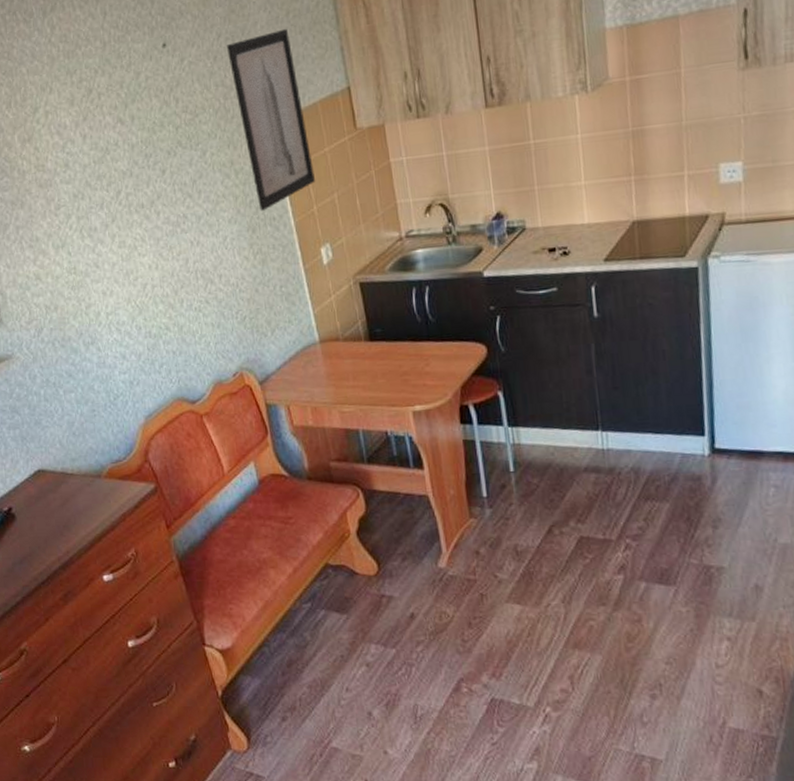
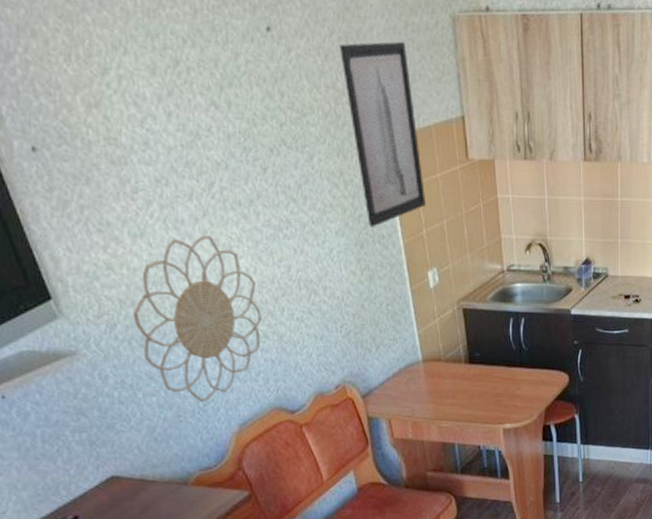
decorative wall piece: none [56,239,164,397] -> present [133,235,262,403]

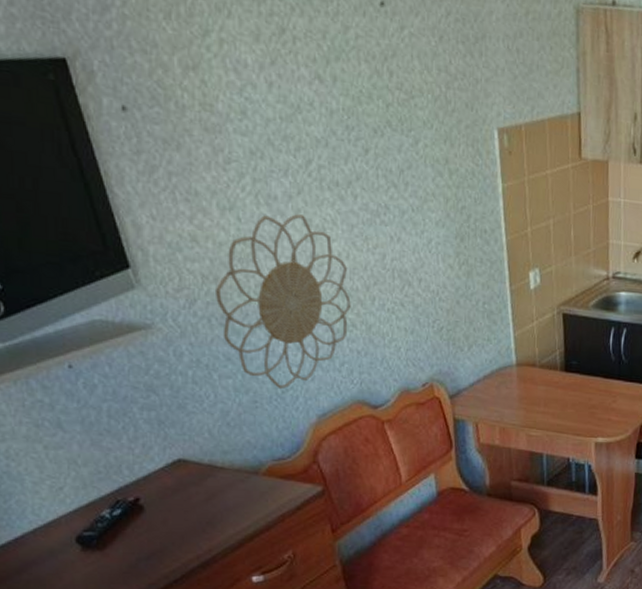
wall art: present [340,41,427,227] -> none [456,26,534,221]

